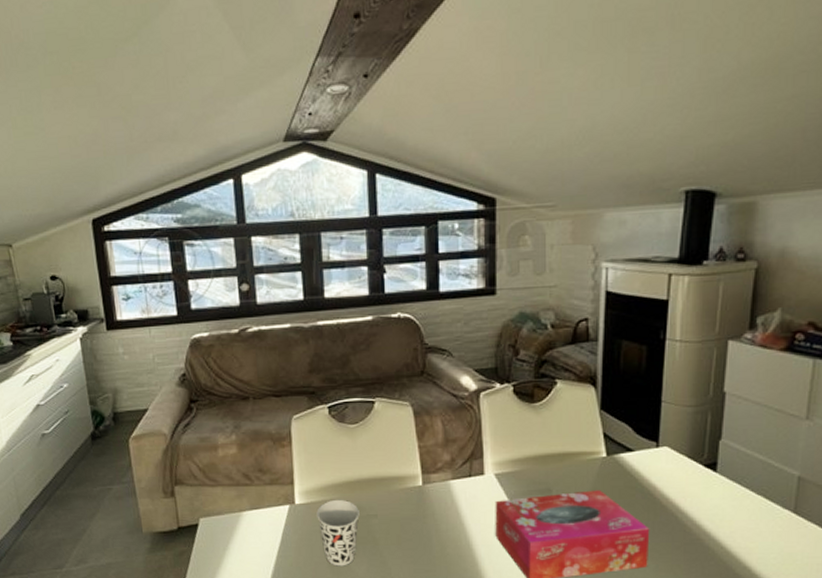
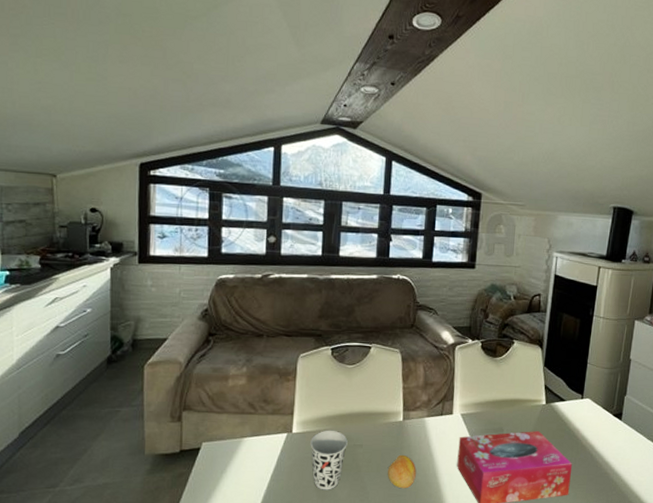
fruit: none [410,524,445,563] -> present [387,454,416,489]

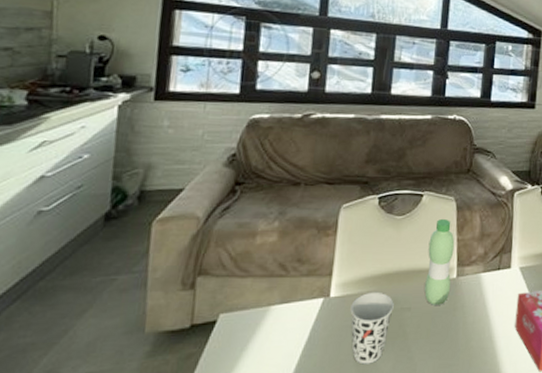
water bottle: none [374,368,401,444] -> present [424,218,455,305]
fruit: present [387,454,416,489] -> none [438,317,471,357]

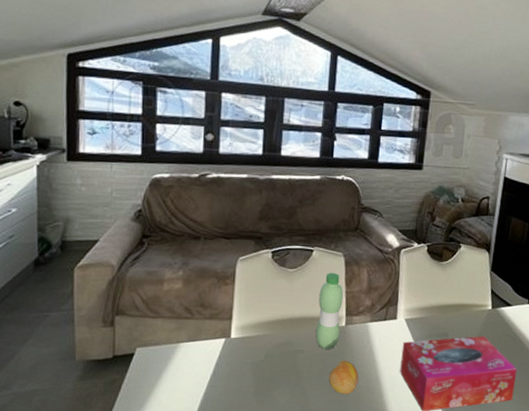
cup: present [350,291,394,365] -> none [249,335,288,396]
fruit: none [438,317,471,357] -> present [328,360,359,395]

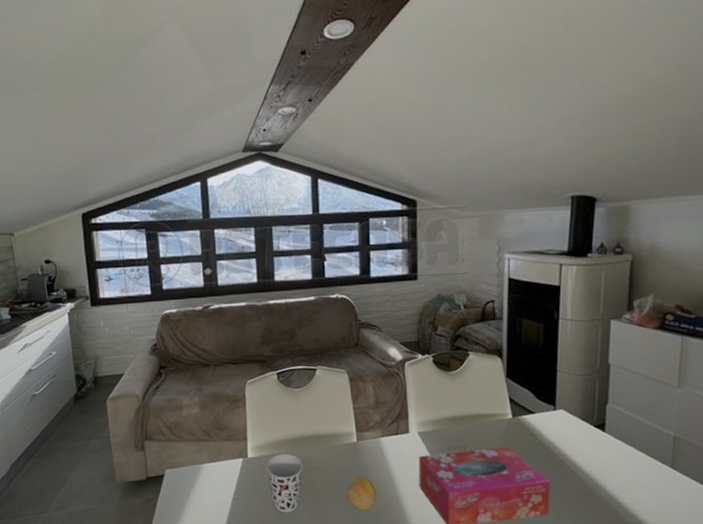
cup: none [249,335,288,396] -> present [266,453,303,513]
water bottle: present [316,272,344,349] -> none [327,389,352,466]

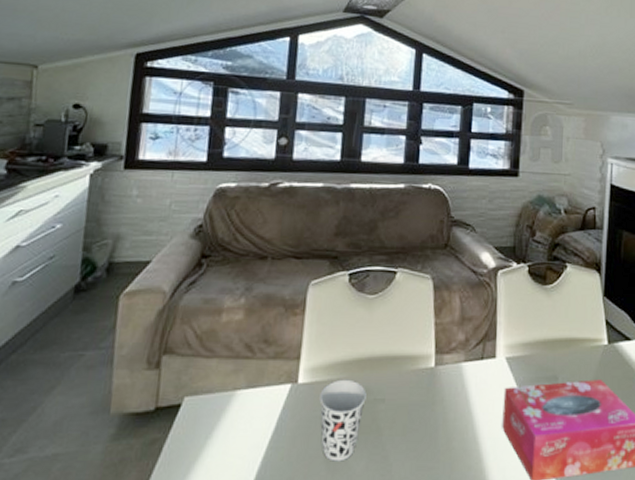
fruit: present [346,476,377,511] -> none [415,412,452,459]

